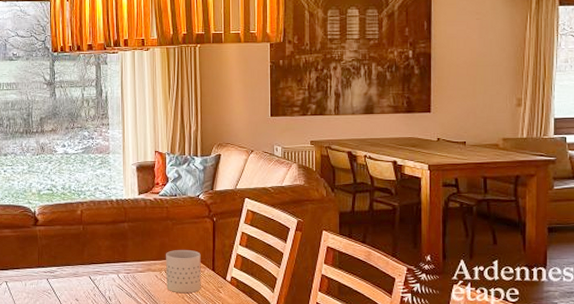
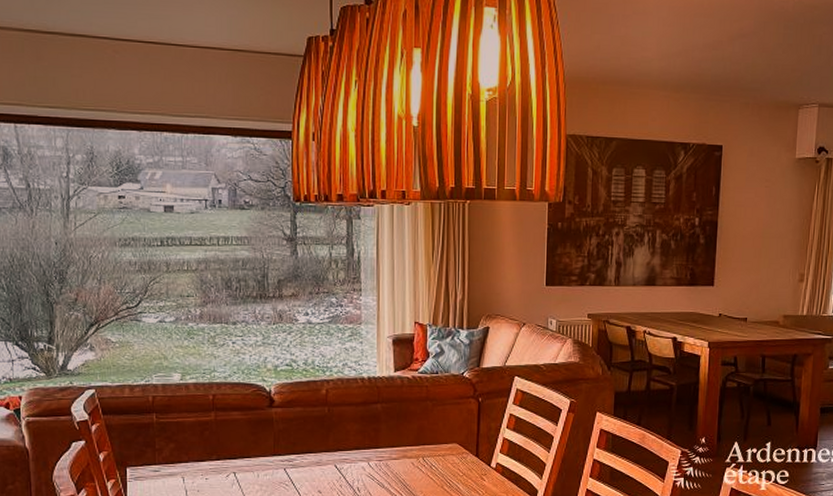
mug: present [165,249,201,294] -> none [423,433,464,482]

